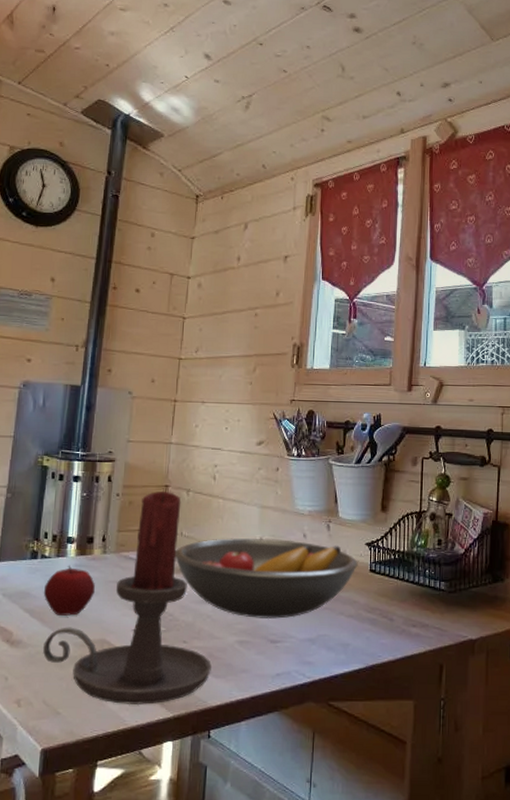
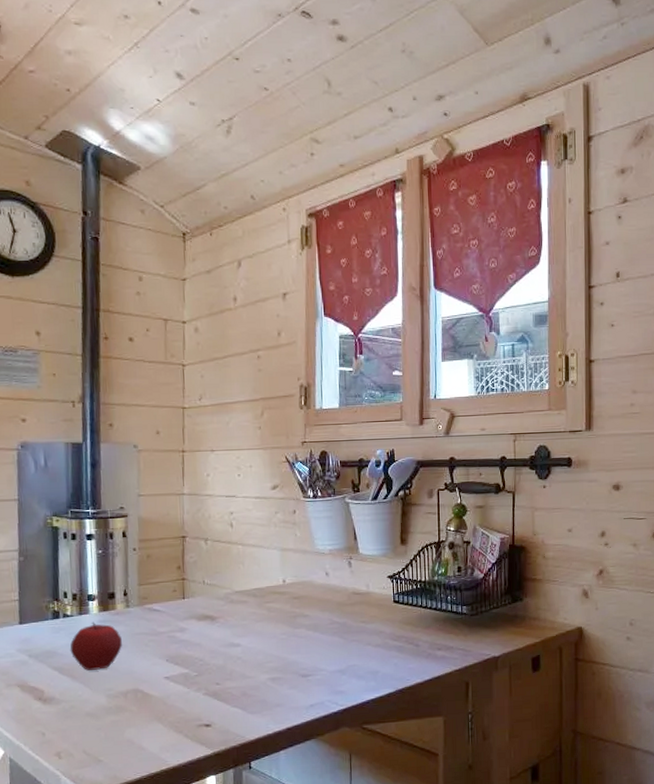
candle holder: present [42,491,213,705] -> none [76,542,247,747]
fruit bowl: present [175,538,358,619] -> none [199,579,382,656]

